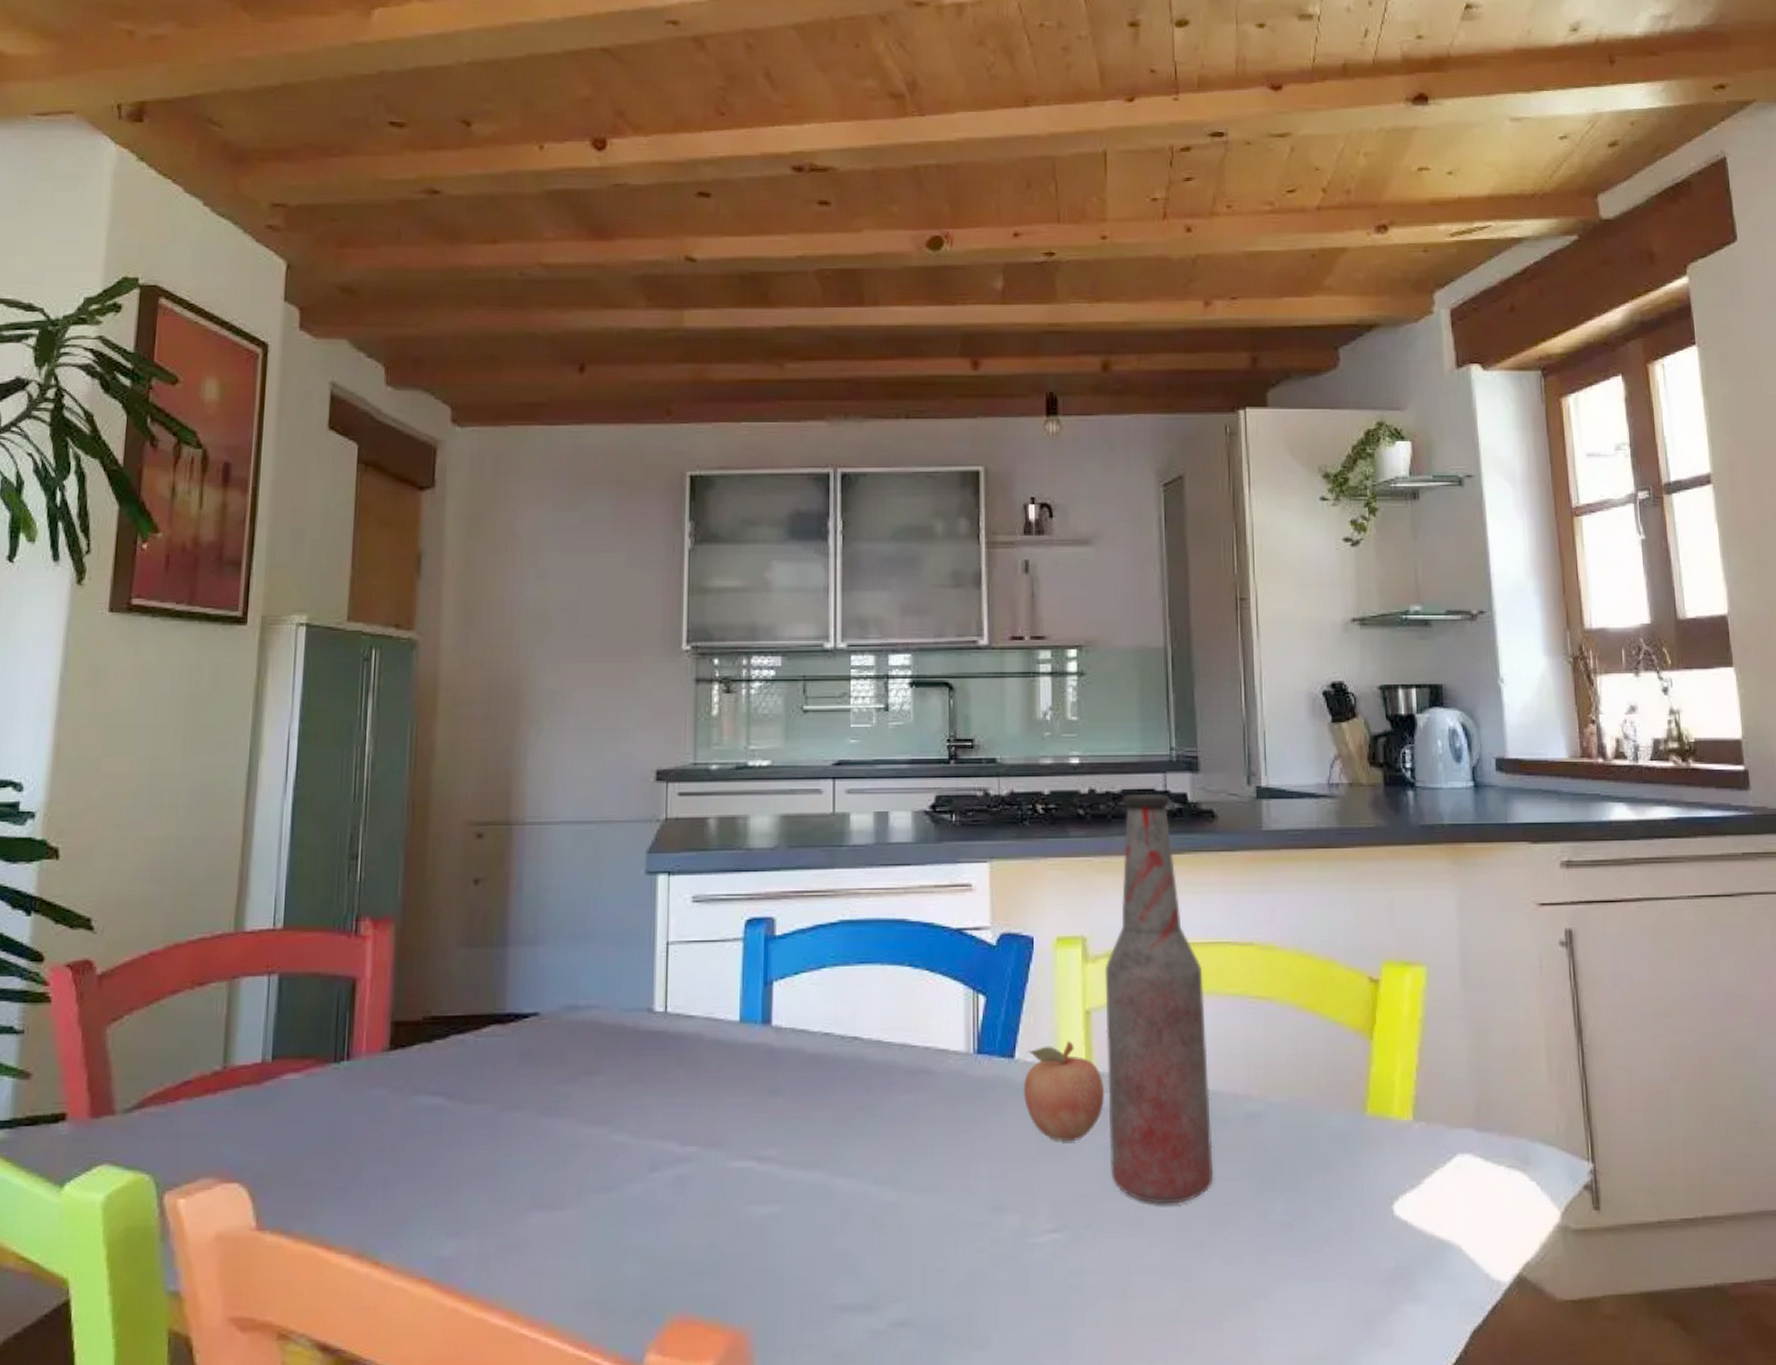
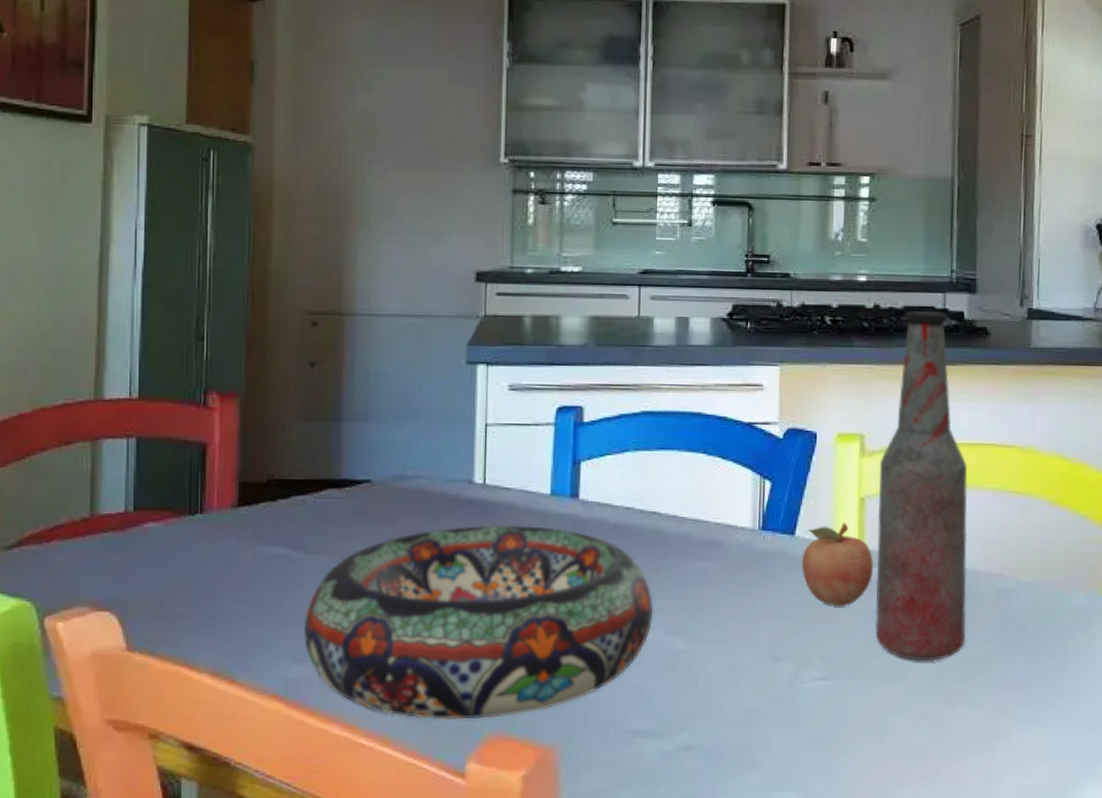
decorative bowl: none [459,1060,858,1301] -> present [303,525,654,720]

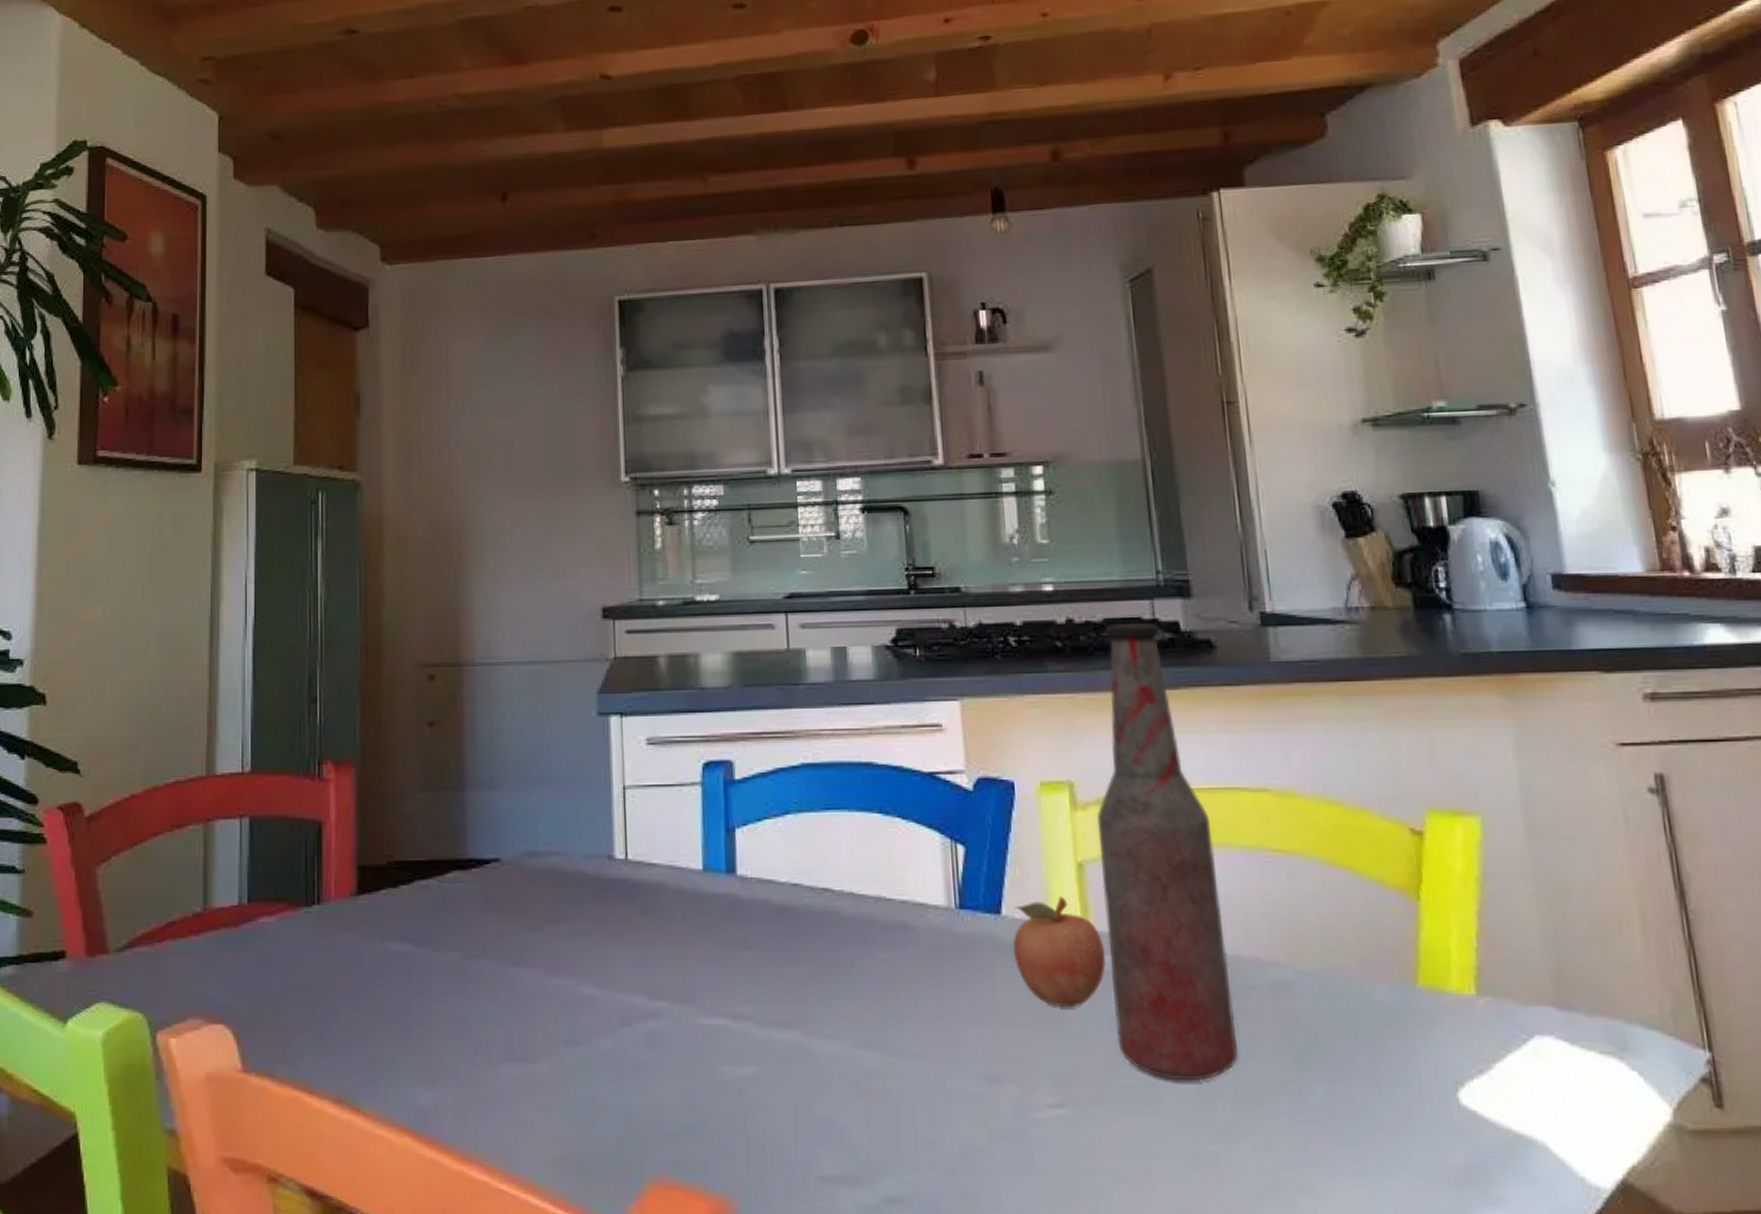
decorative bowl: present [303,525,654,720] -> none [432,910,837,1160]

